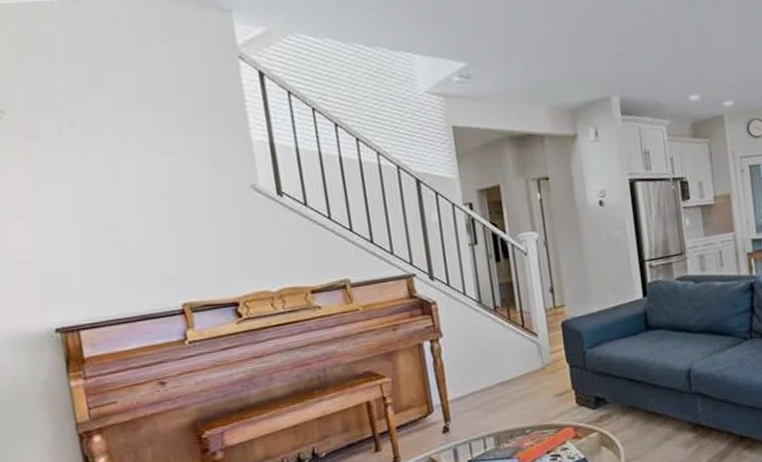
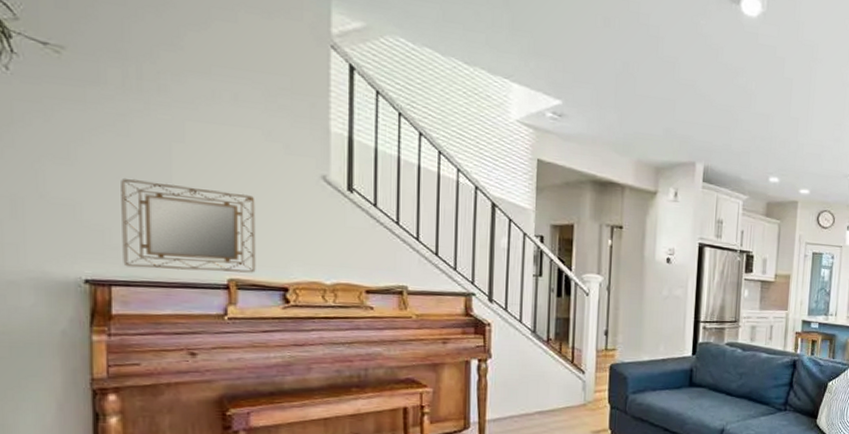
home mirror: none [72,217,206,310] -> present [121,178,256,273]

